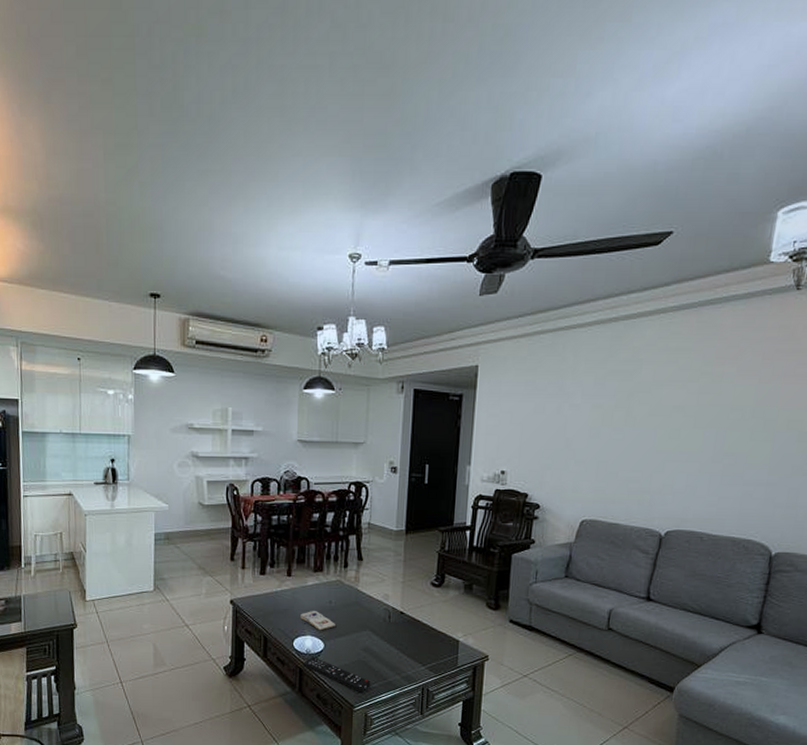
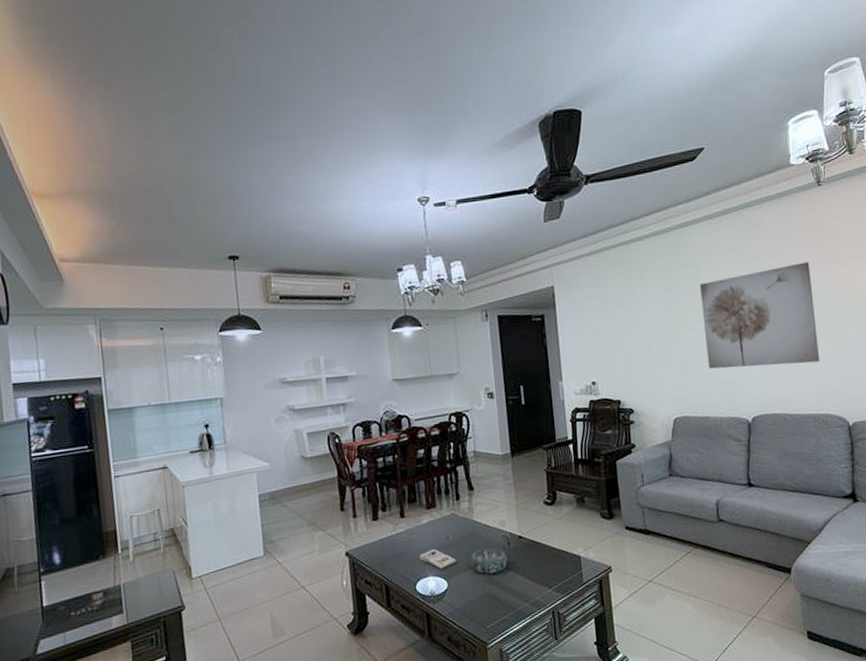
remote control: present [302,656,371,693] -> none [428,597,501,628]
decorative bowl: none [348,617,386,643] -> present [469,547,508,574]
wall art: none [628,374,767,484] -> present [700,262,820,369]

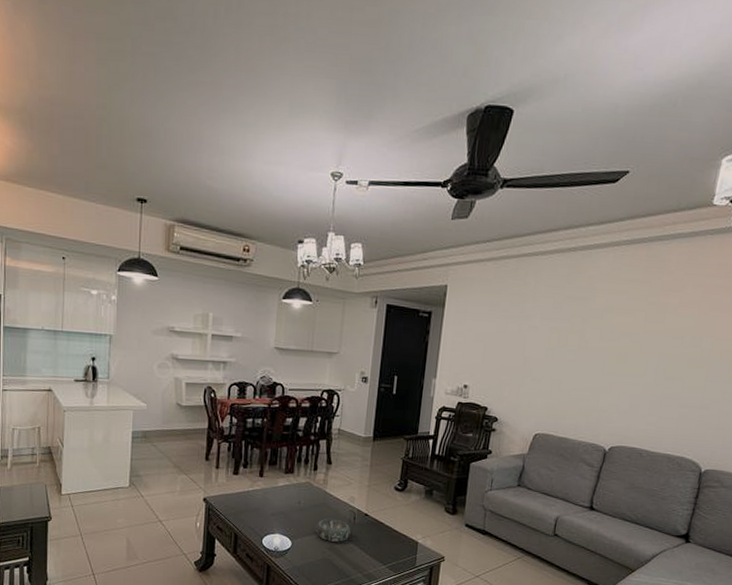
paperback book: present [419,548,456,570] -> none [270,509,303,530]
wall art: present [700,262,820,369] -> none [579,306,705,406]

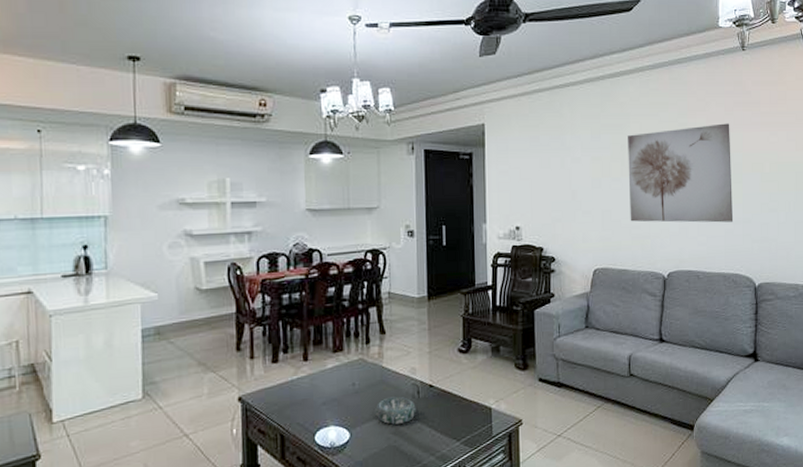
wall art: none [579,306,705,406] -> present [628,123,734,223]

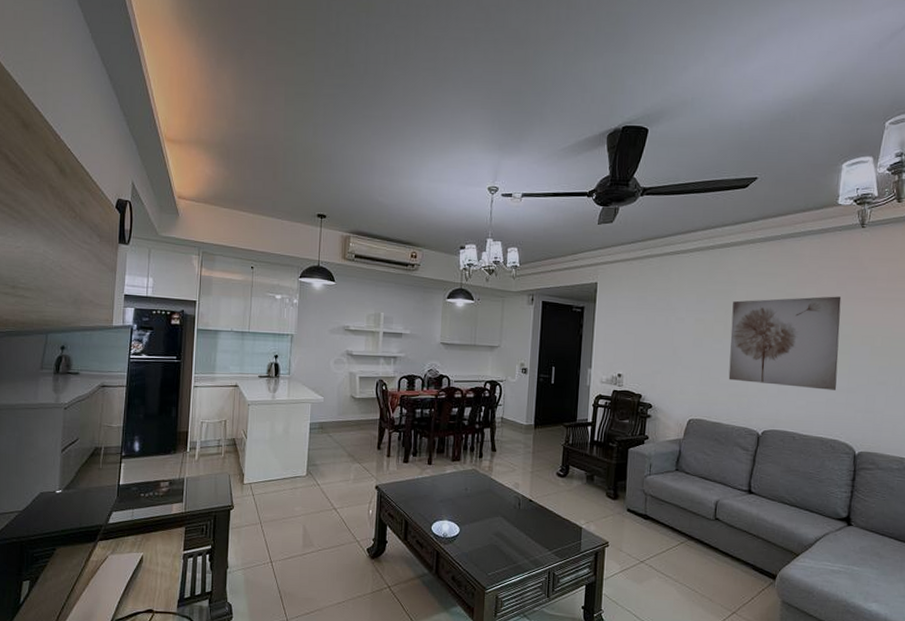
decorative bowl: present [375,396,416,425] -> none [482,504,516,528]

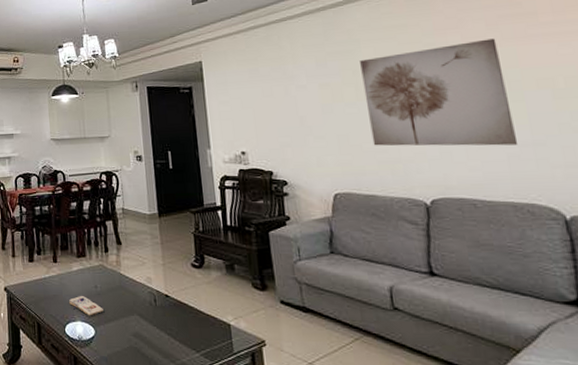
paperback book: none [439,496,470,516] -> present [69,295,104,316]

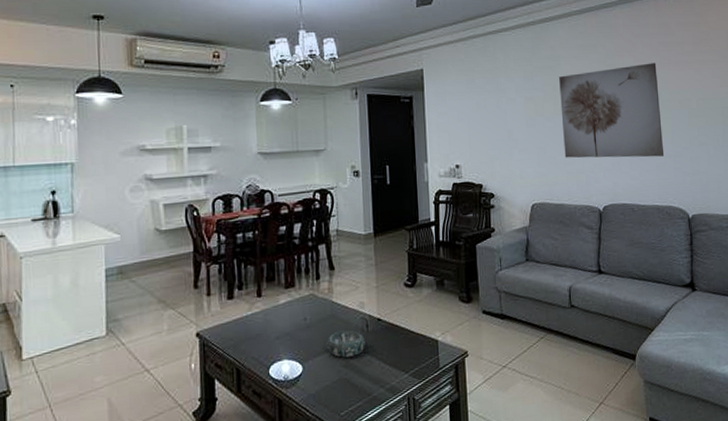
paperback book: present [69,295,104,316] -> none [275,330,313,353]
decorative bowl: none [116,302,154,328] -> present [326,330,366,358]

